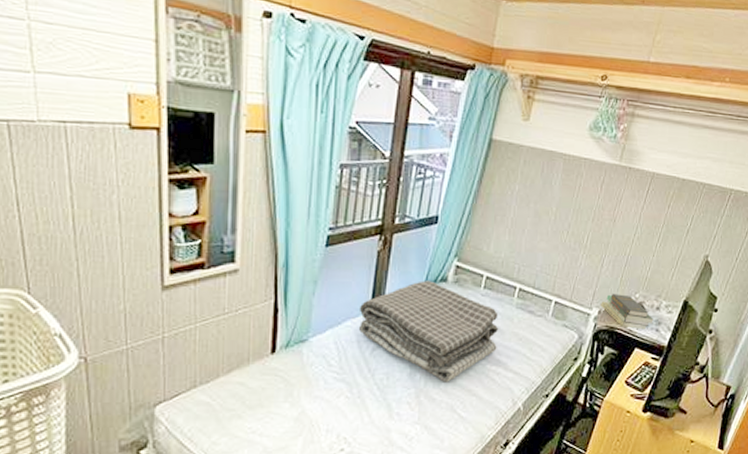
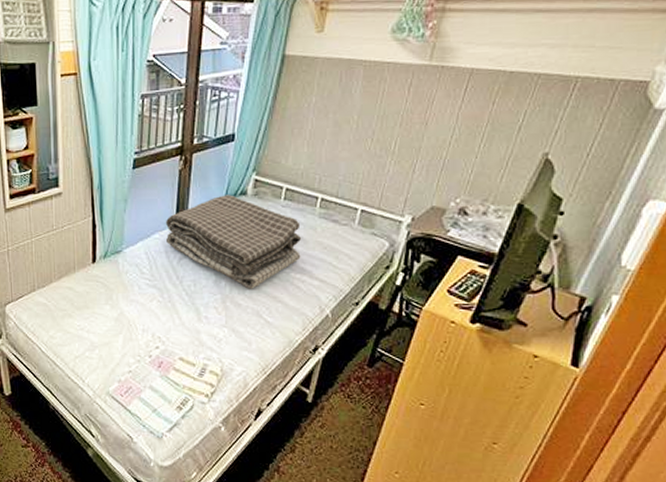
books: present [601,294,654,330] -> none [414,200,480,237]

